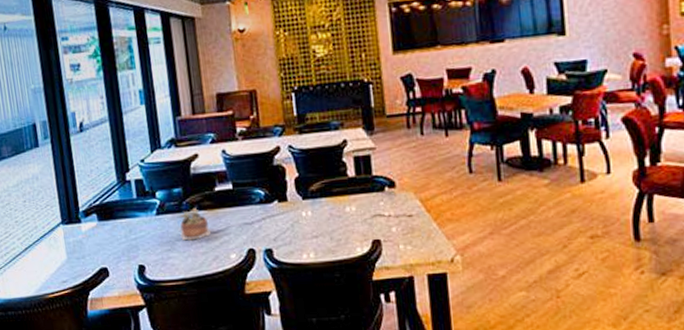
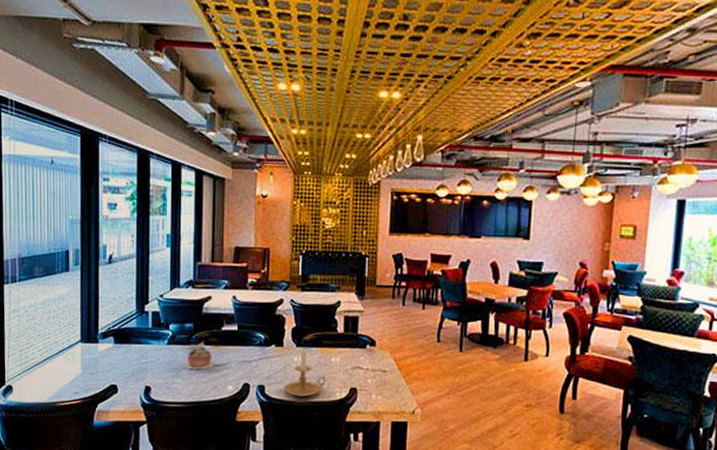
candle holder: none [294,200,343,257] -> present [283,348,326,397]

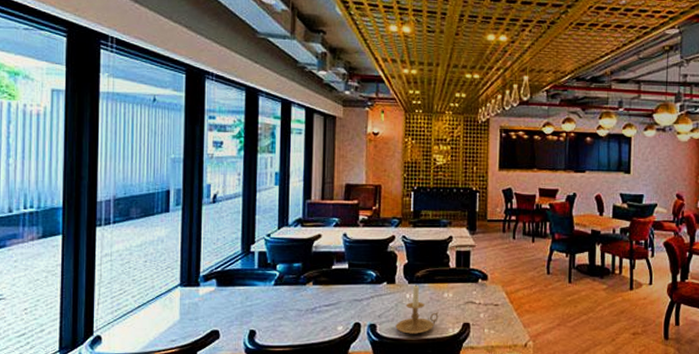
succulent plant: present [186,344,213,370] -> none [294,284,322,311]

